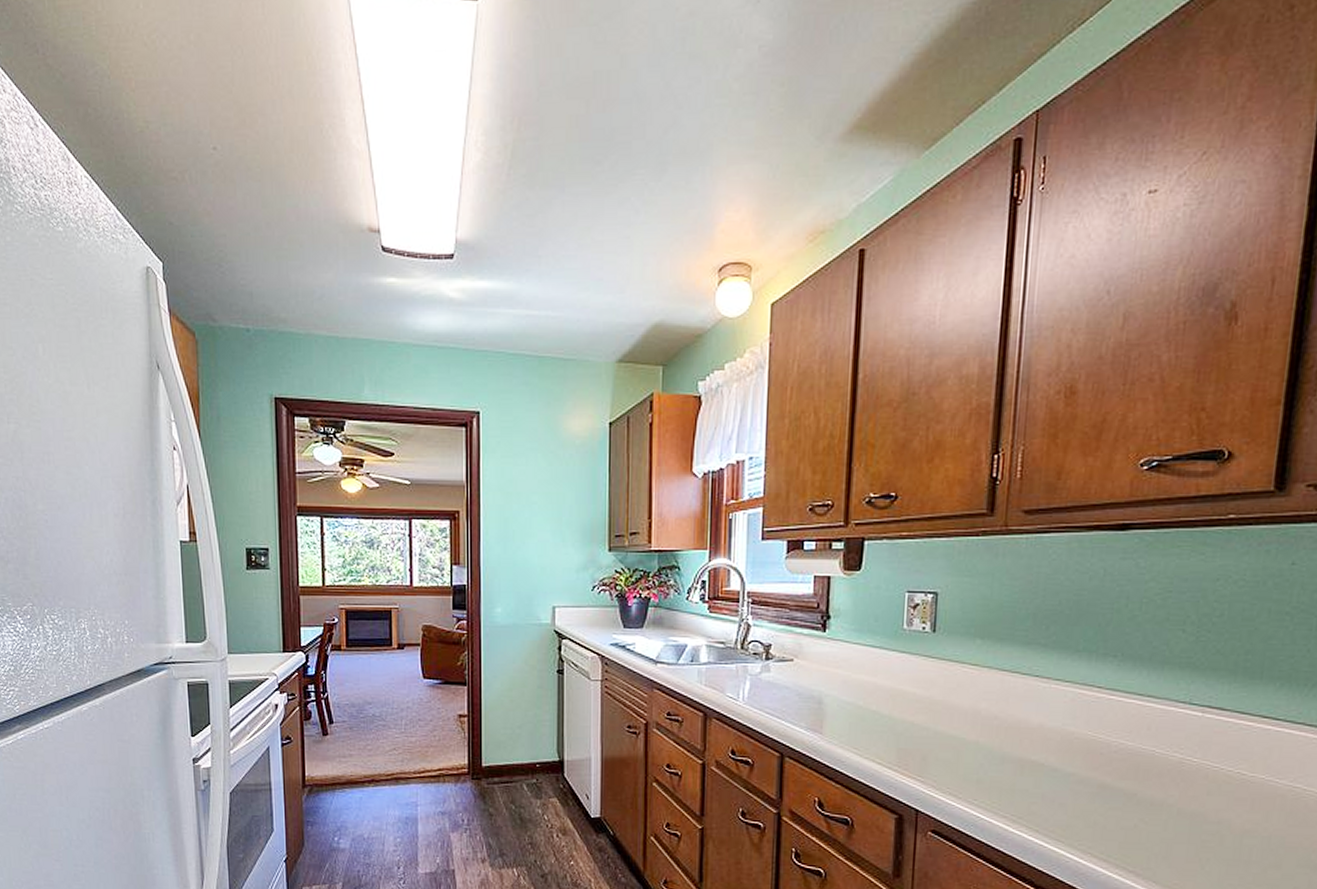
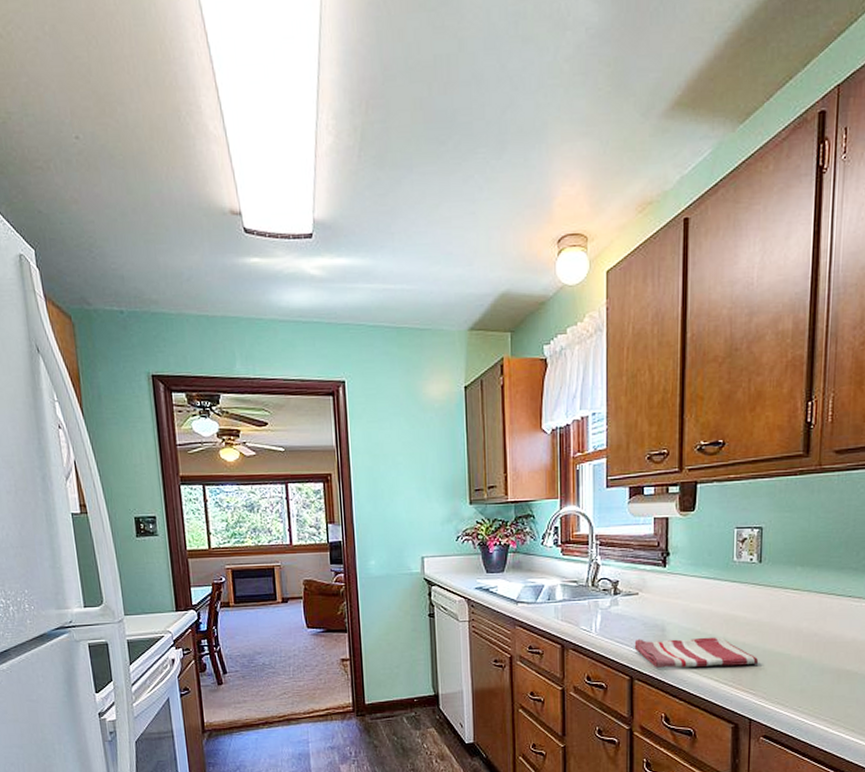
dish towel: none [786,711,929,748] -> present [634,637,759,668]

